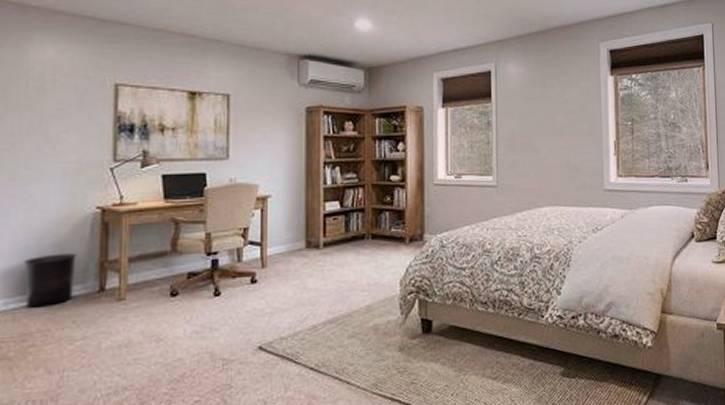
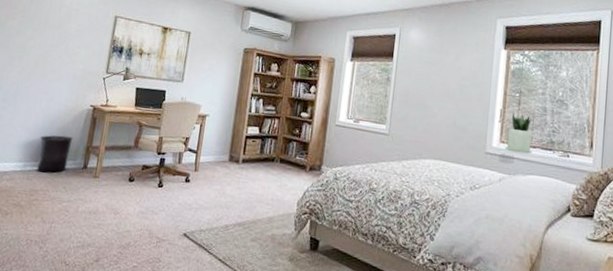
planter: none [623,143,652,185] -> present [505,113,533,154]

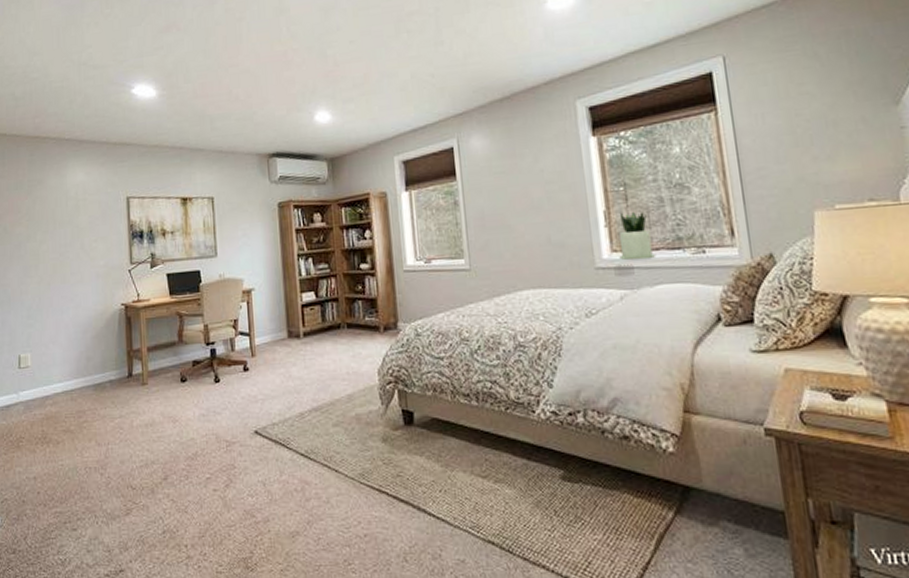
waste bin: present [37,135,73,174] -> none [75,343,111,390]

